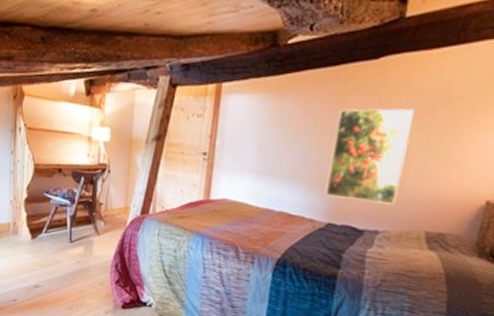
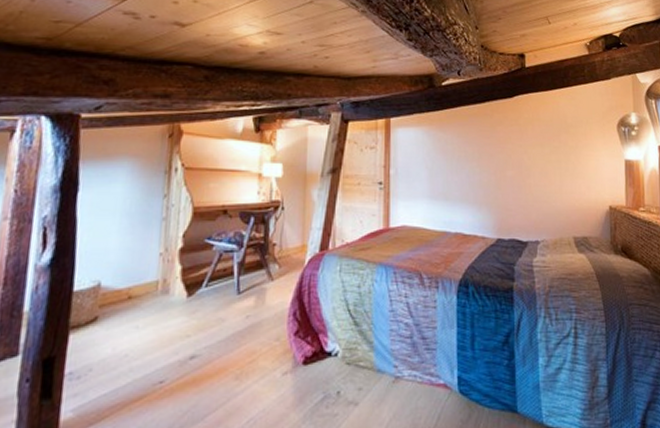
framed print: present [325,108,414,205] -> none [490,136,547,216]

